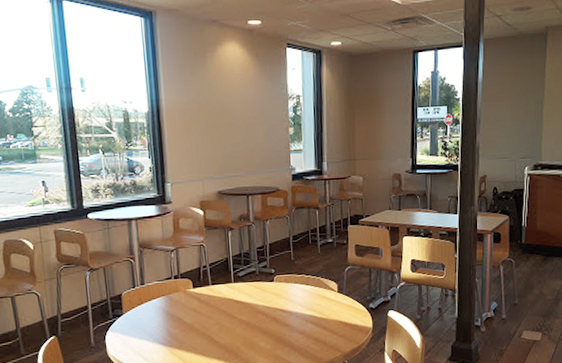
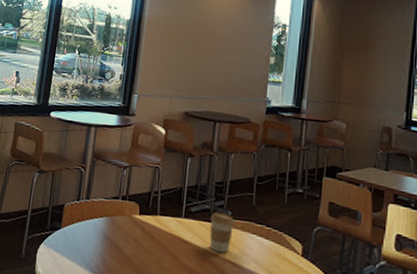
coffee cup: none [257,271,279,305] -> present [209,211,235,253]

